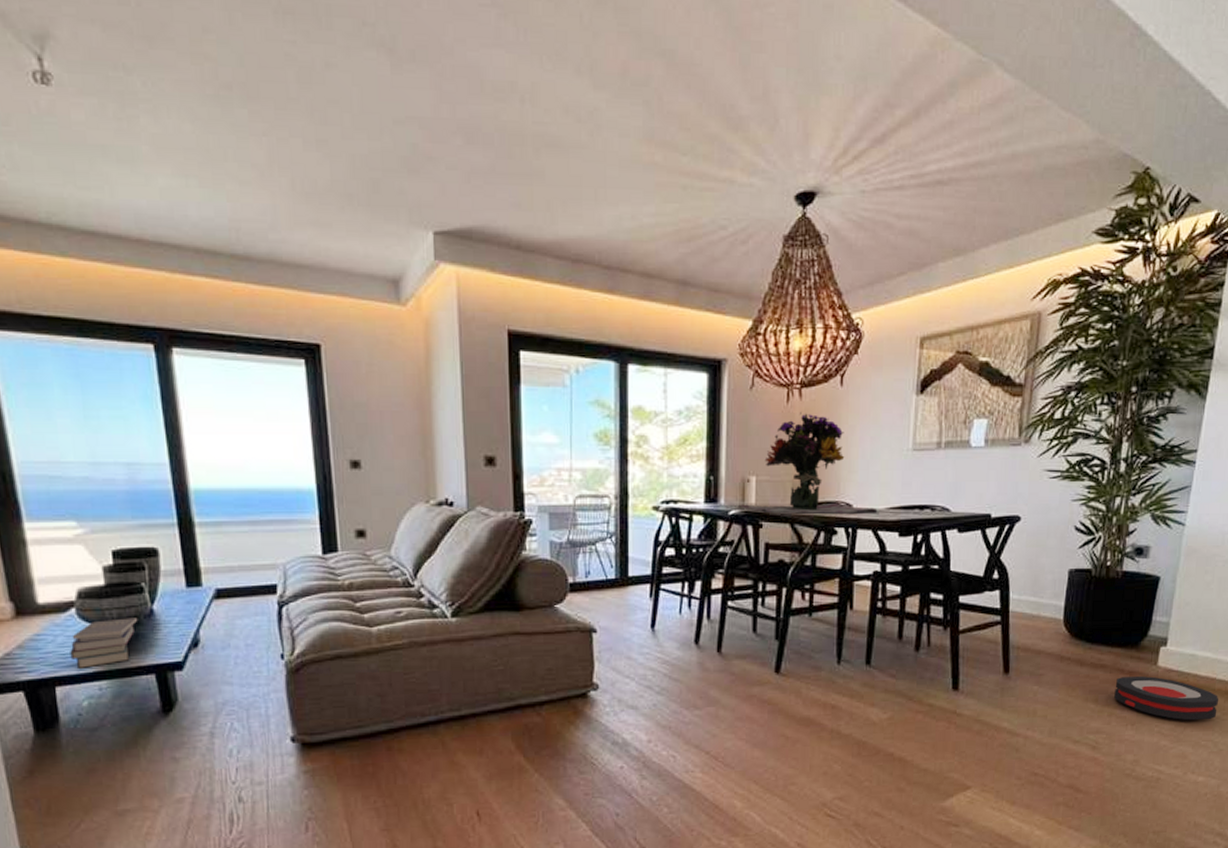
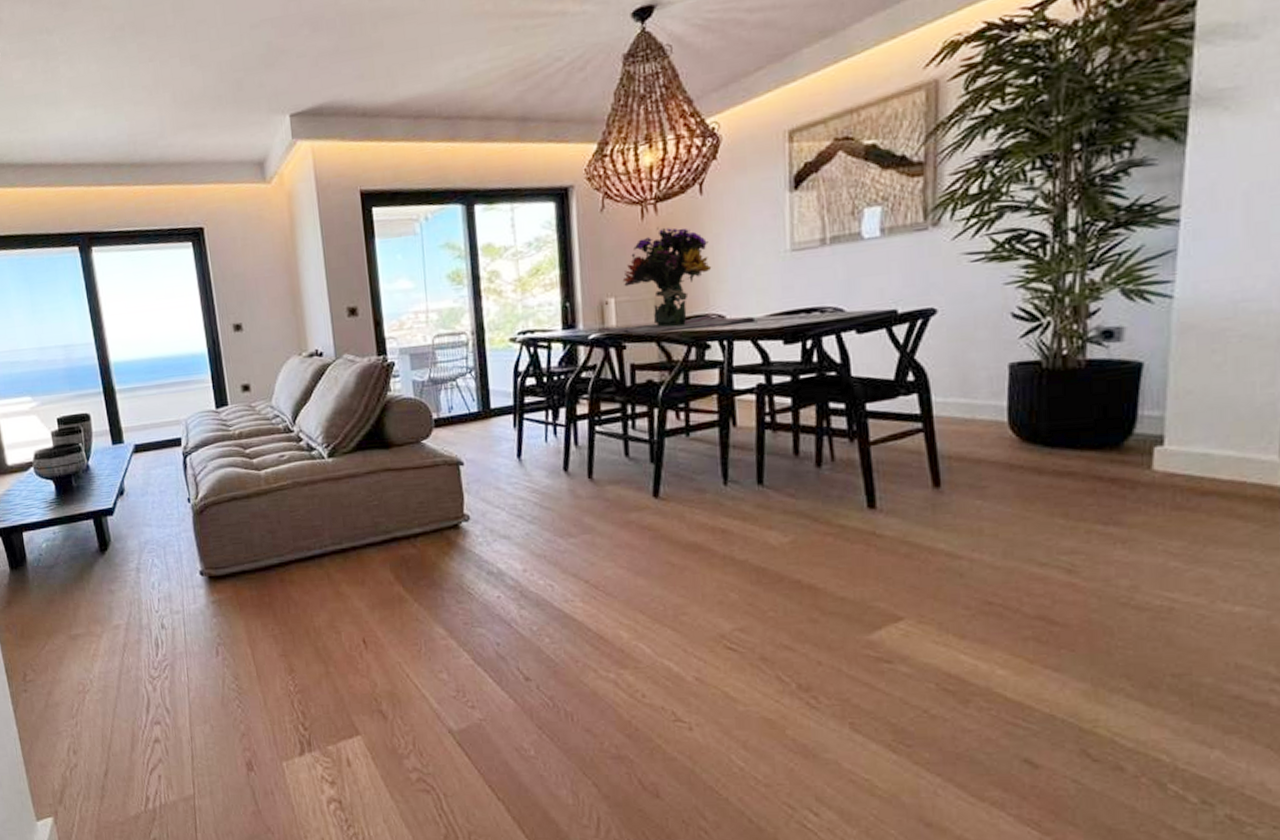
books: present [70,618,138,668] -> none [31,472,78,516]
robot vacuum: present [1114,676,1219,721] -> none [1091,483,1255,536]

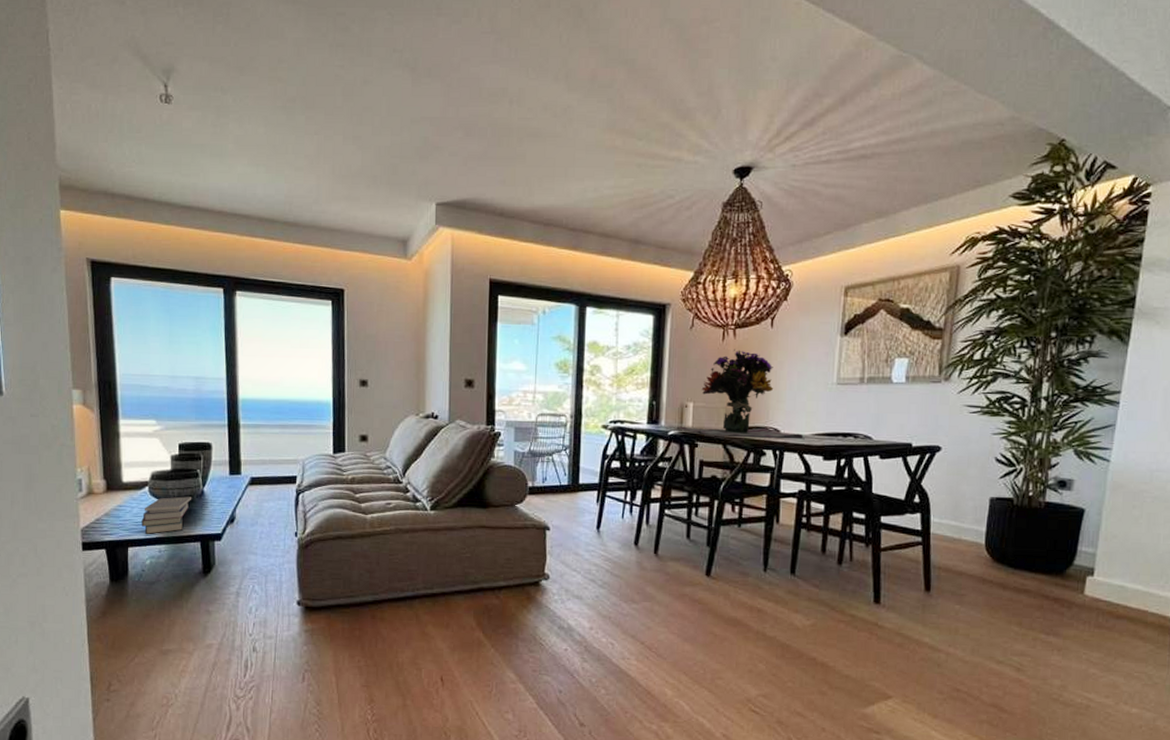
books: none [31,472,78,516] -> present [141,496,192,534]

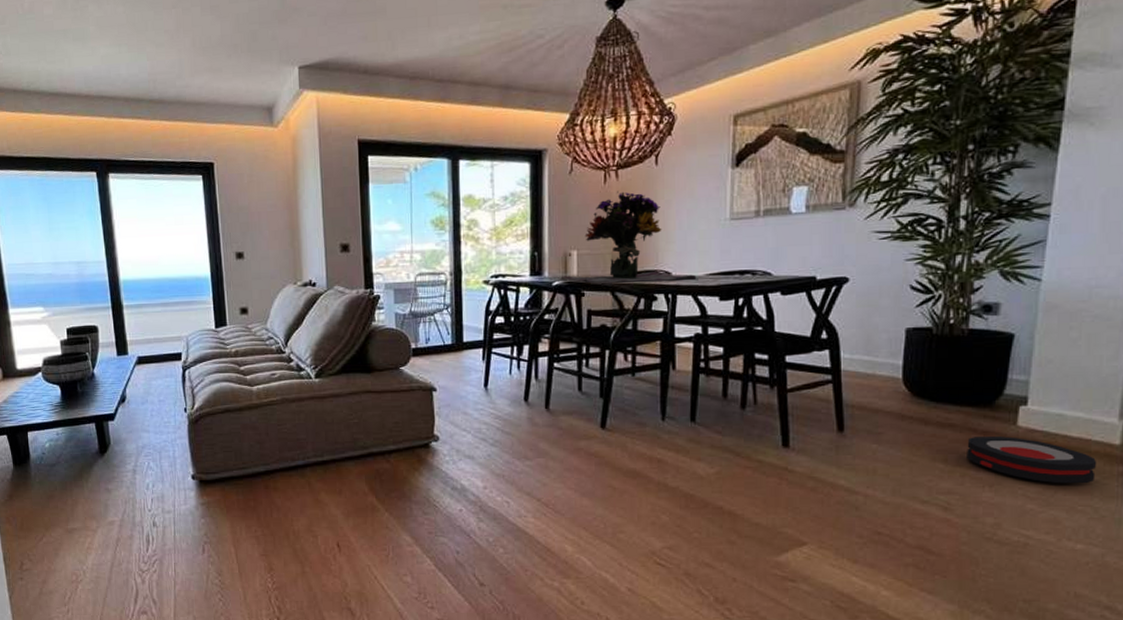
books: present [141,496,192,534] -> none [37,379,84,418]
robot vacuum: none [1039,603,1152,652] -> present [967,436,1097,484]

